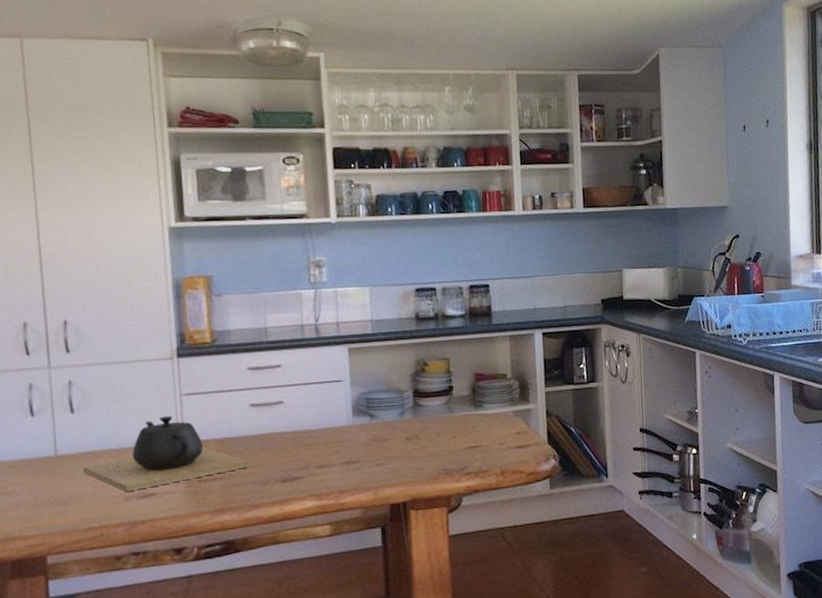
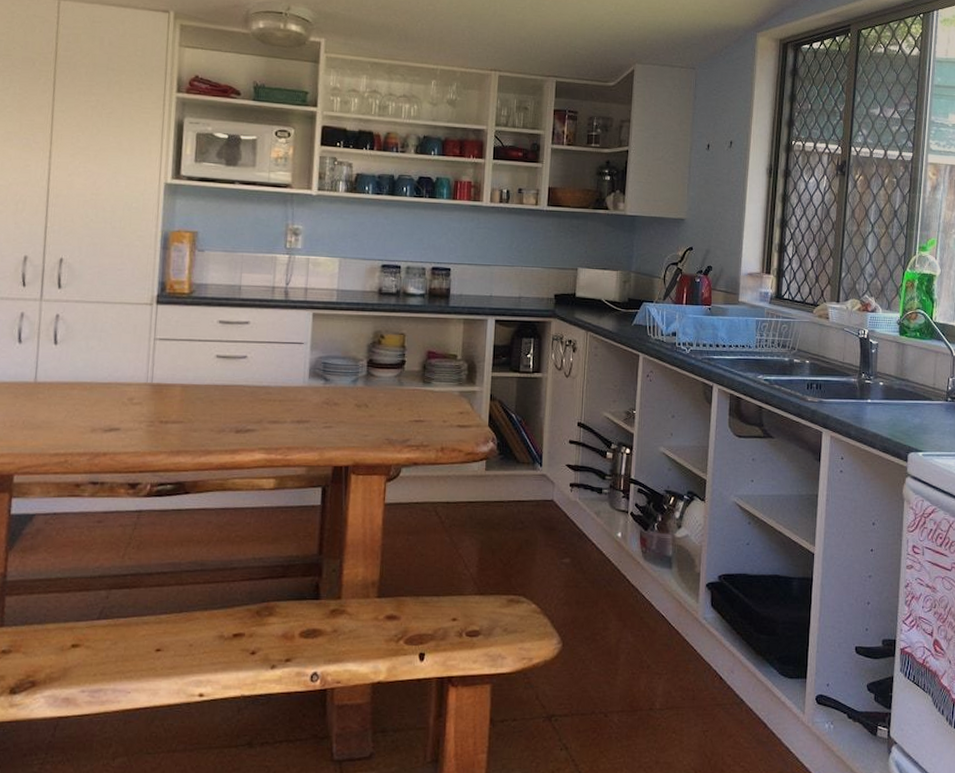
teapot: present [83,415,251,491] -> none [58,357,210,424]

